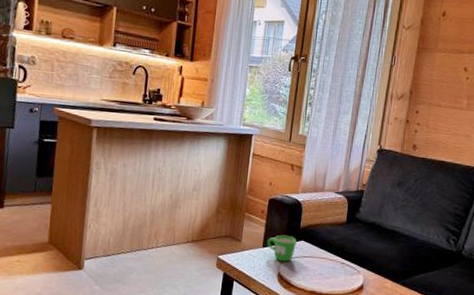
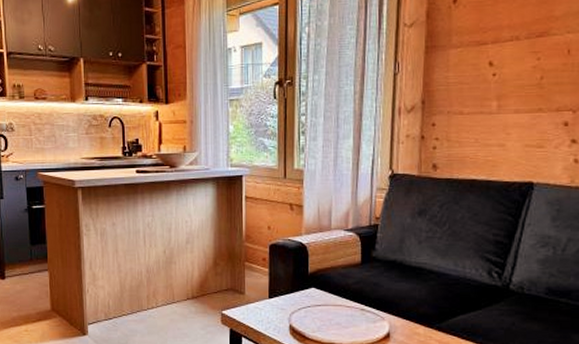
mug: present [266,235,297,262] -> none [272,283,306,313]

